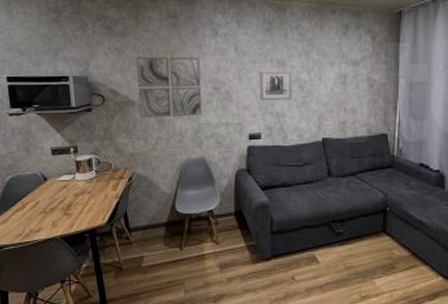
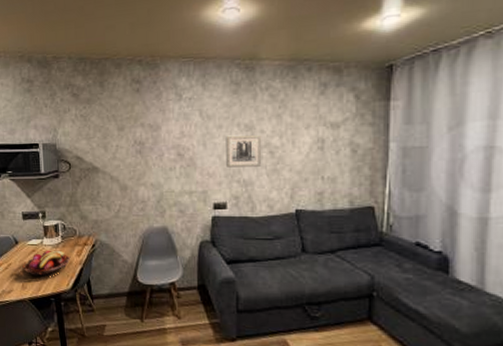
fruit basket: none [52,185,106,213] -> present [22,250,71,277]
wall art: present [136,56,202,118] -> none [101,122,165,185]

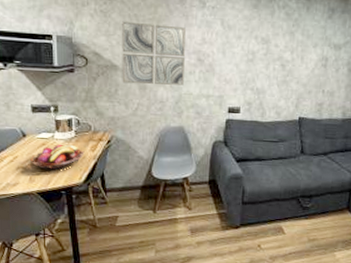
wall art: none [101,122,165,185] -> present [122,21,185,85]
wall art: present [226,135,262,167] -> none [242,46,276,77]

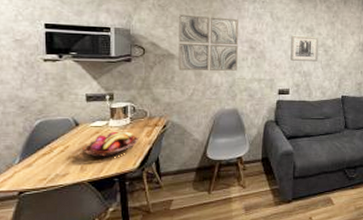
wall art: none [242,46,276,77] -> present [290,35,319,61]

